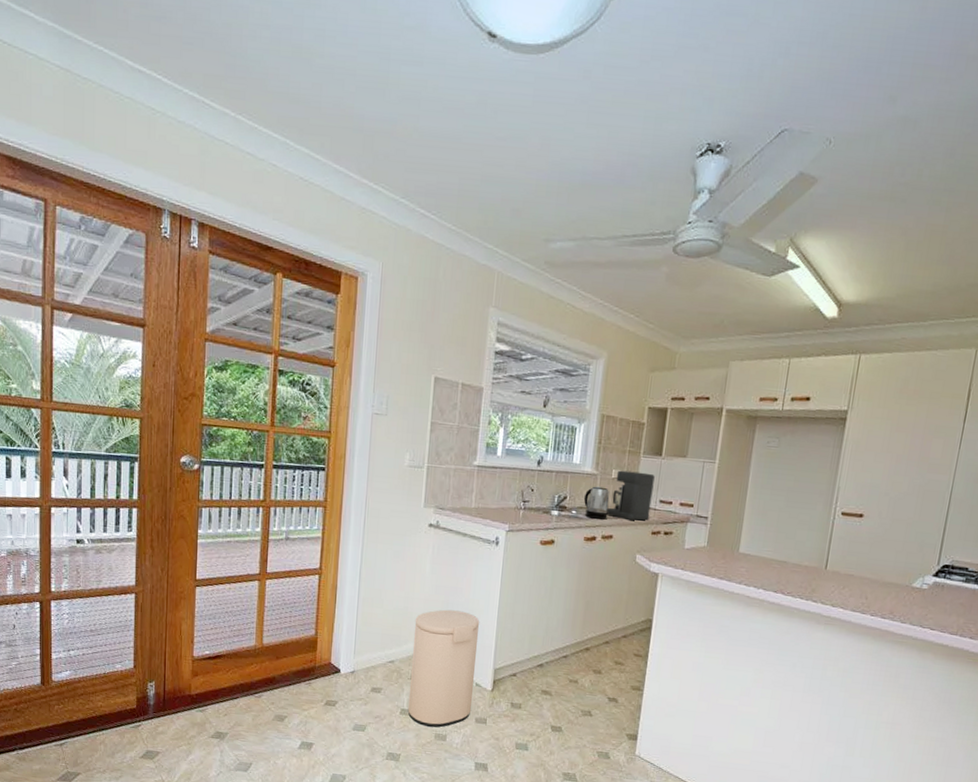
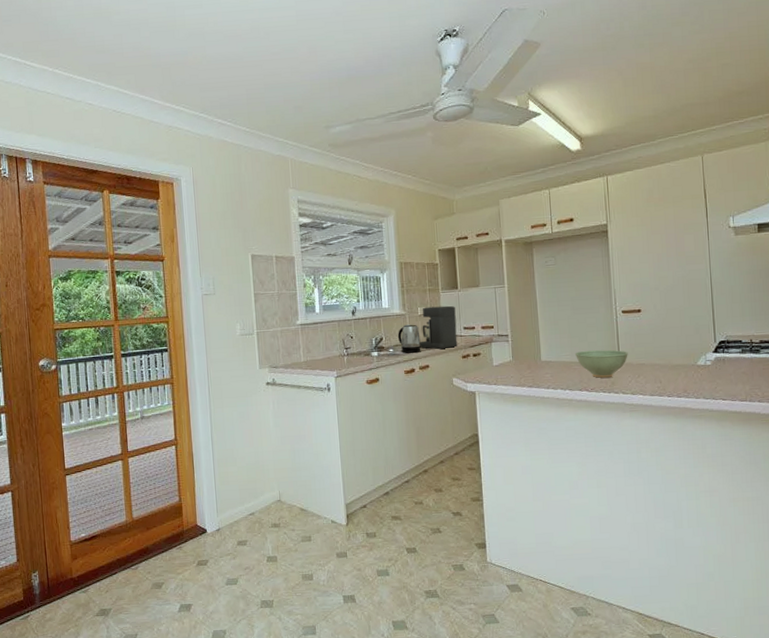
pedal bin: present [407,609,480,728] -> none [267,456,331,569]
bowl: none [778,549,838,584] -> present [575,350,628,378]

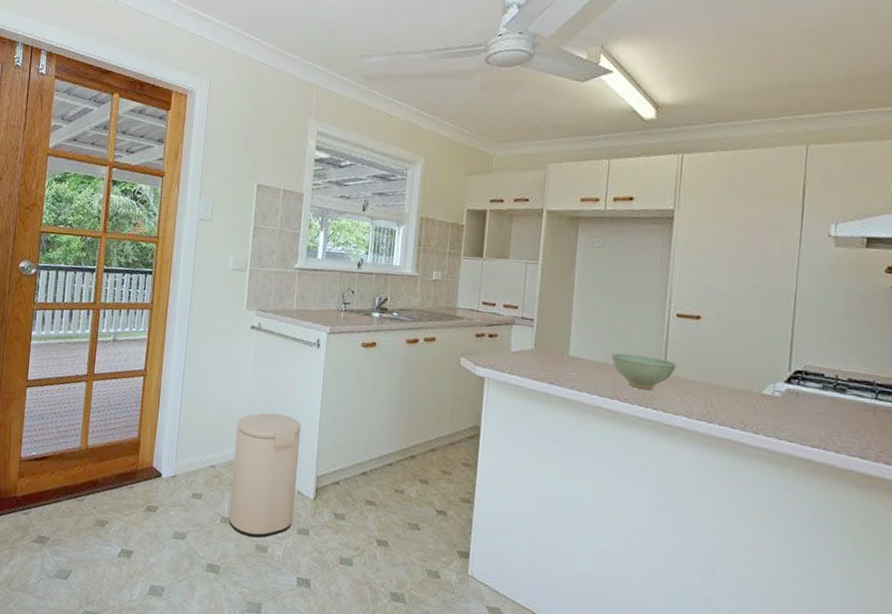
pedal bin: none [267,456,331,569] -> present [228,413,302,538]
kettle: present [398,324,421,353] -> none [405,288,431,322]
coffee maker: present [419,305,458,350] -> none [428,272,477,324]

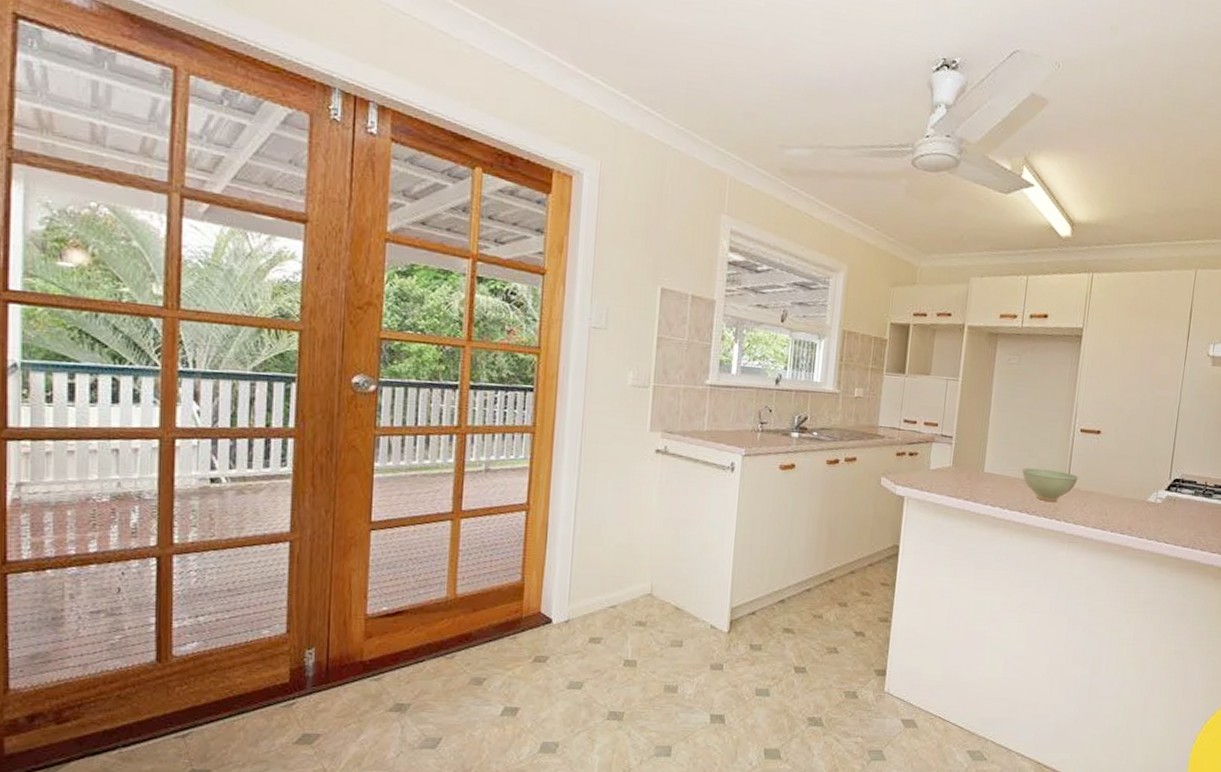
pedal bin: present [228,413,302,538] -> none [632,544,715,678]

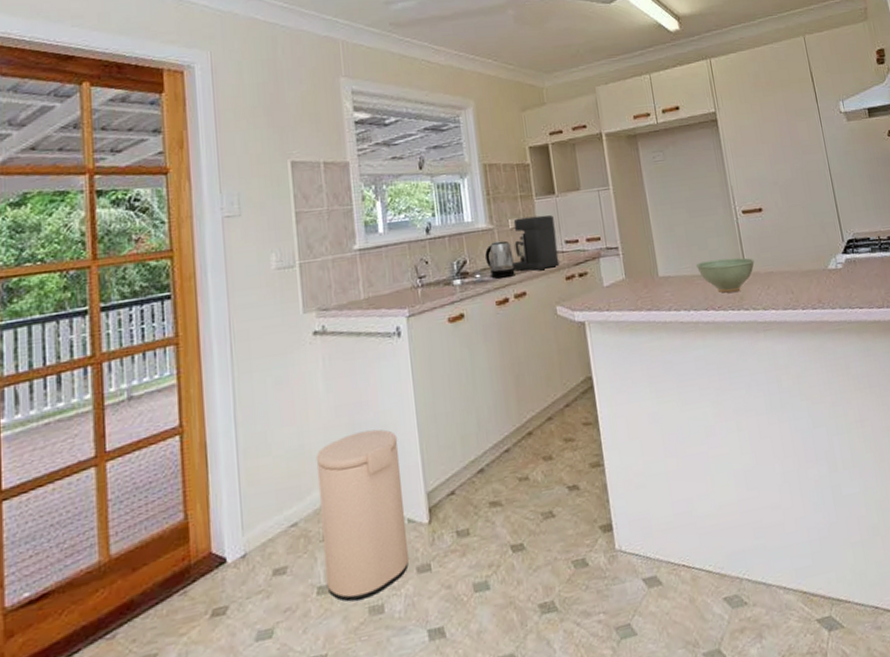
pedal bin: none [632,544,715,678] -> present [315,429,409,602]
kettle: none [826,406,852,441] -> present [485,240,515,279]
coffee maker: none [849,388,898,442] -> present [513,215,560,271]

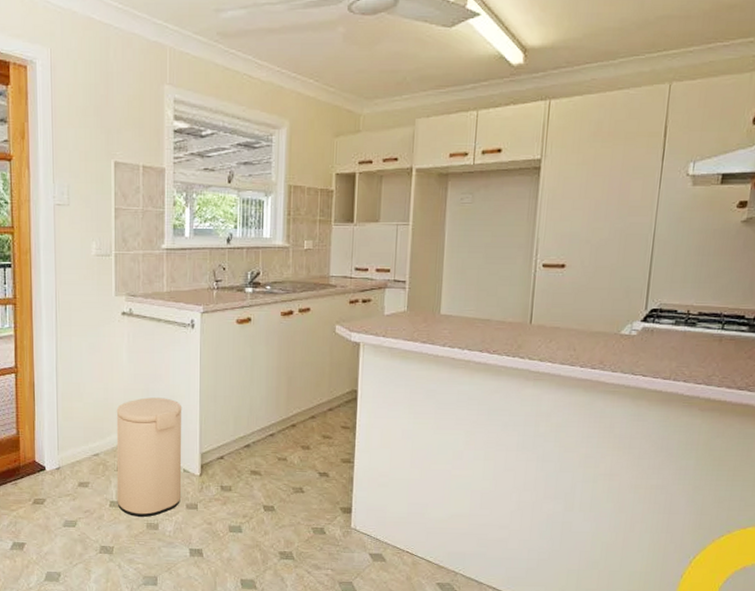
kettle: present [485,240,515,279] -> none [278,259,304,293]
coffee maker: present [513,215,560,271] -> none [302,241,348,292]
bowl: present [696,257,755,293] -> none [481,307,542,339]

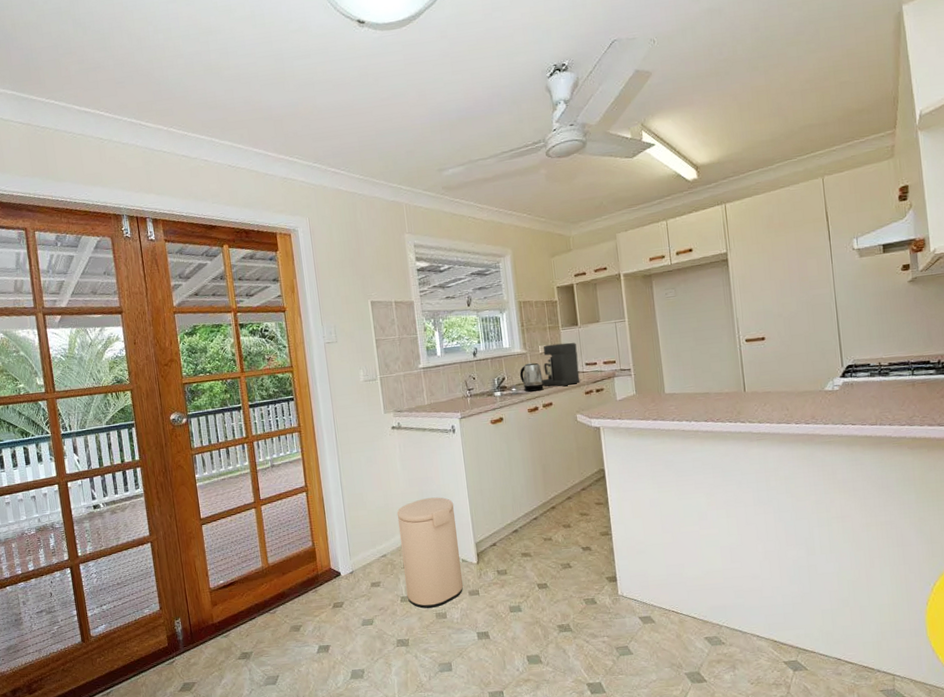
kettle: none [278,259,304,293] -> present [520,362,544,392]
coffee maker: none [302,241,348,292] -> present [542,342,580,387]

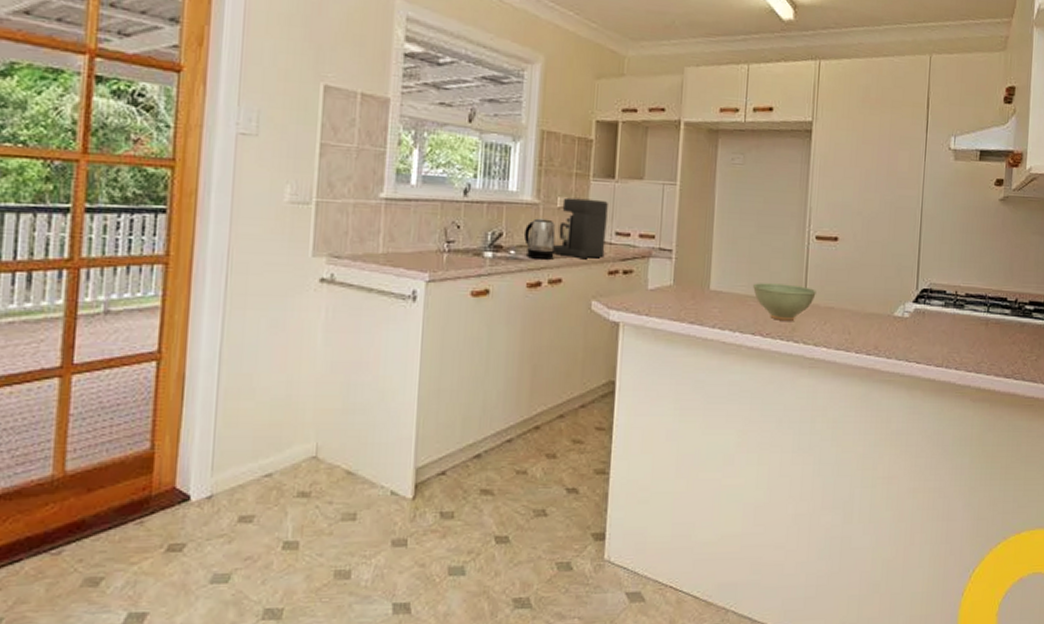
pedal bin: present [396,497,463,608] -> none [293,393,394,562]
bowl: none [700,379,753,408] -> present [753,283,816,321]

